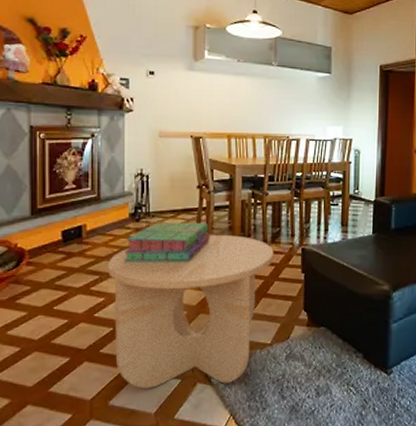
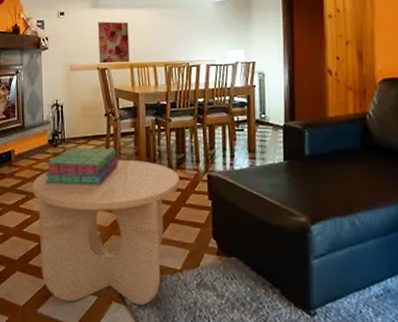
wall art: none [192,86,228,132] -> present [97,21,130,64]

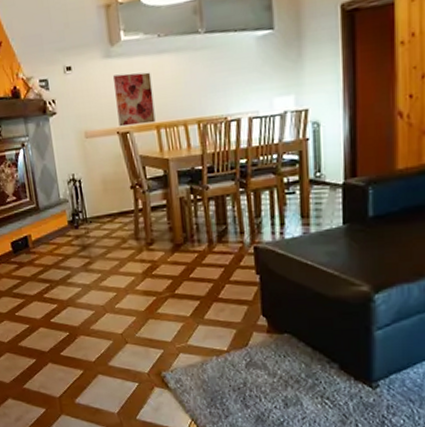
side table: present [32,159,180,305] -> none [55,236,222,390]
stack of books: present [45,148,118,185] -> none [68,225,151,270]

